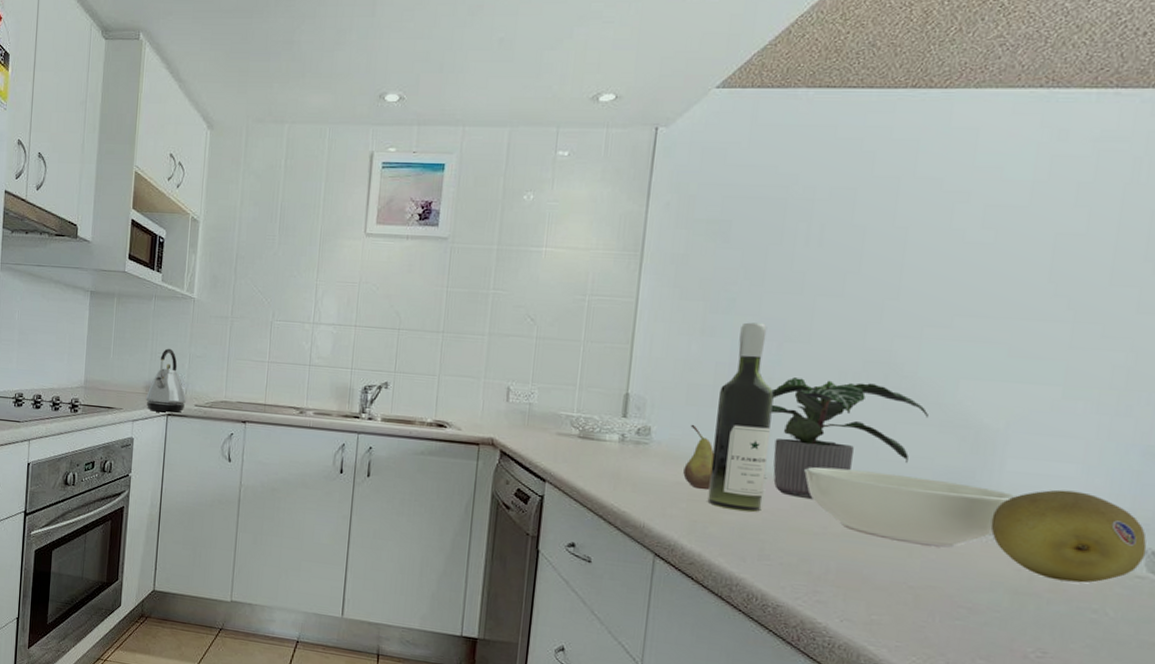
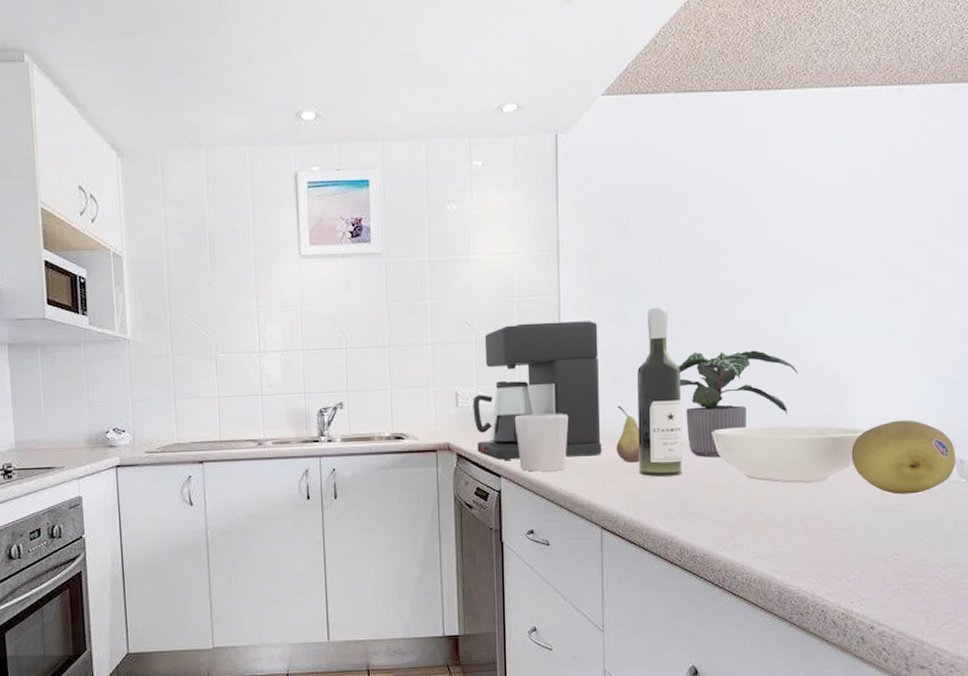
kettle: present [145,348,186,413] -> none [88,395,135,465]
coffee maker: none [523,323,679,475] -> present [473,321,602,460]
mug: none [568,419,632,485] -> present [514,413,569,472]

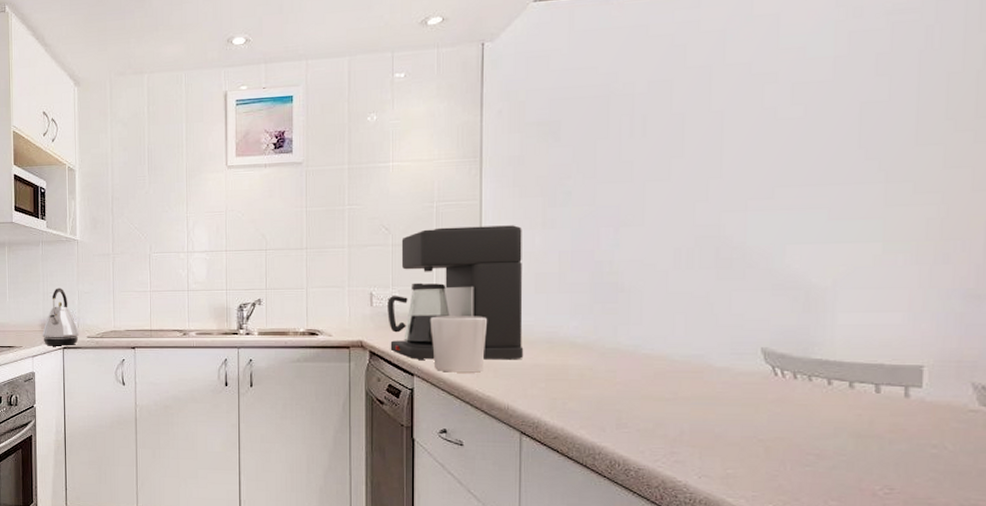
kettle: none [88,395,135,465] -> present [42,288,79,346]
fruit: present [616,405,640,462] -> none [540,310,566,368]
bottle: present [636,307,682,478] -> none [564,211,616,386]
potted plant: present [679,350,798,458] -> none [614,257,760,369]
bowl: present [710,425,867,483] -> none [650,337,850,401]
fruit: present [851,420,956,495] -> none [829,337,977,422]

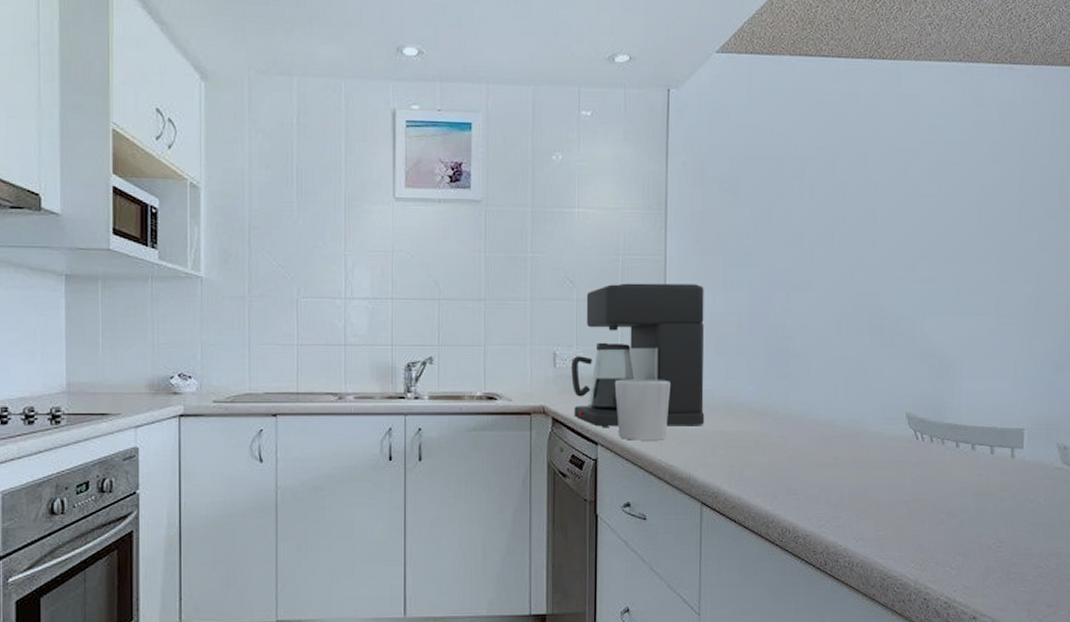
kettle: present [42,288,79,346] -> none [149,337,201,413]

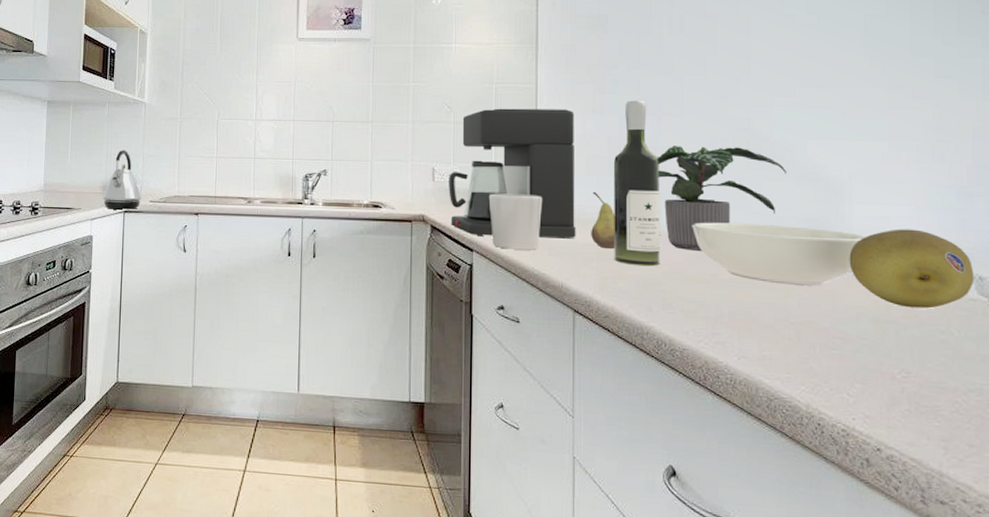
kettle: none [149,337,201,413] -> present [102,150,141,210]
fruit: none [719,374,744,435] -> present [591,191,615,248]
bottle: none [742,274,788,452] -> present [613,100,660,267]
potted plant: none [786,323,905,434] -> present [658,146,786,252]
bowl: none [816,403,973,463] -> present [691,222,866,286]
fruit: none [957,403,1060,480] -> present [849,229,975,309]

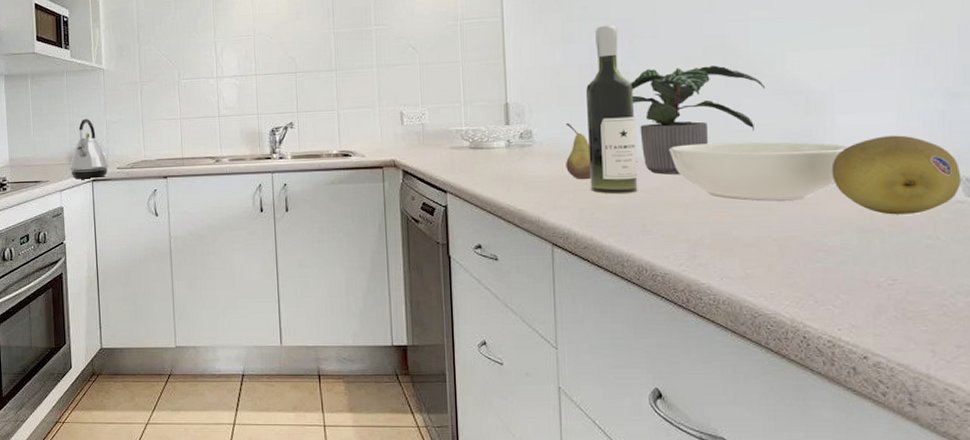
coffee maker: present [448,108,576,239] -> none [418,40,551,177]
mug: present [488,193,543,250] -> none [459,130,516,188]

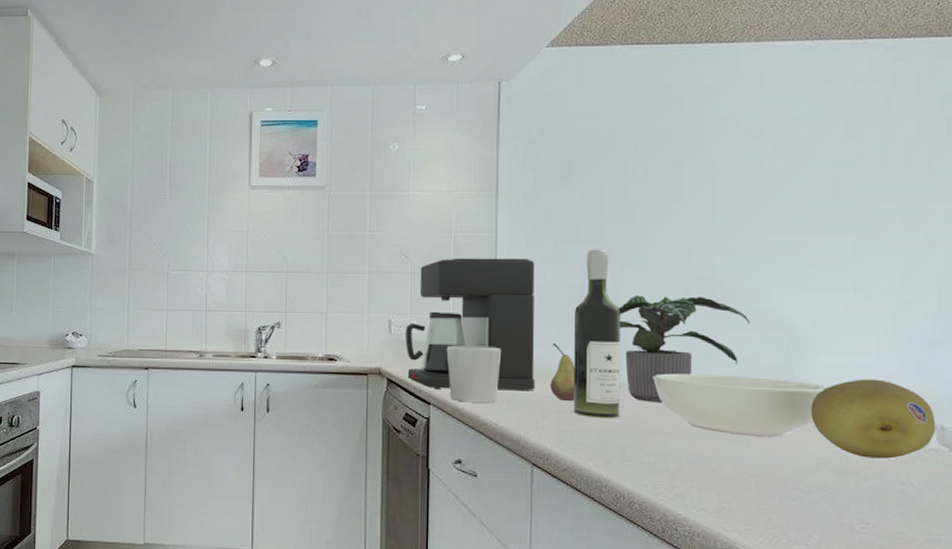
kettle: present [69,118,108,179] -> none [49,302,90,365]
coffee maker: none [418,40,551,177] -> present [405,258,535,391]
mug: none [459,130,516,188] -> present [446,345,502,403]

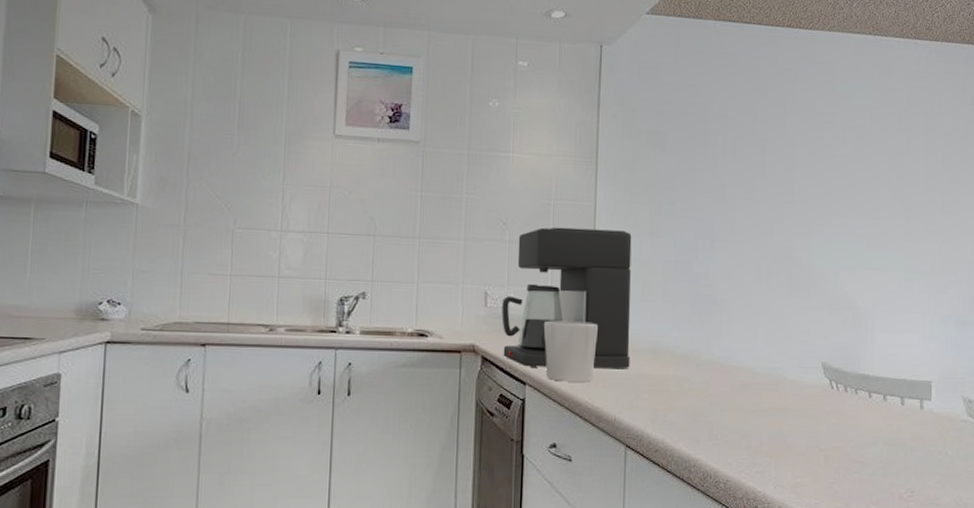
fruit: present [550,342,575,401] -> none [644,319,668,379]
bottle: present [573,249,621,419] -> none [665,223,710,397]
potted plant: present [619,296,749,404] -> none [708,272,821,381]
bowl: present [652,373,829,437] -> none [737,350,884,412]
fruit: present [811,379,936,459] -> none [869,355,965,431]

